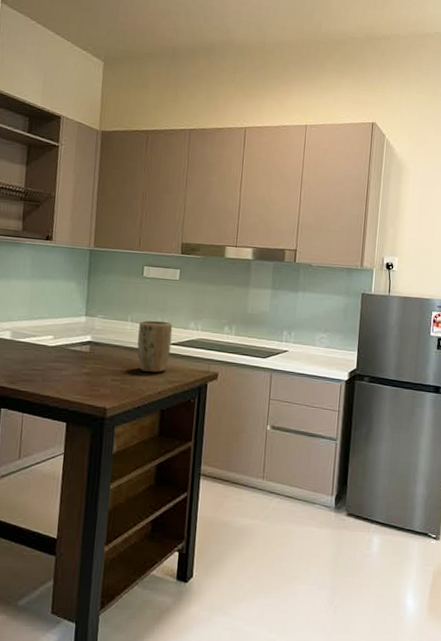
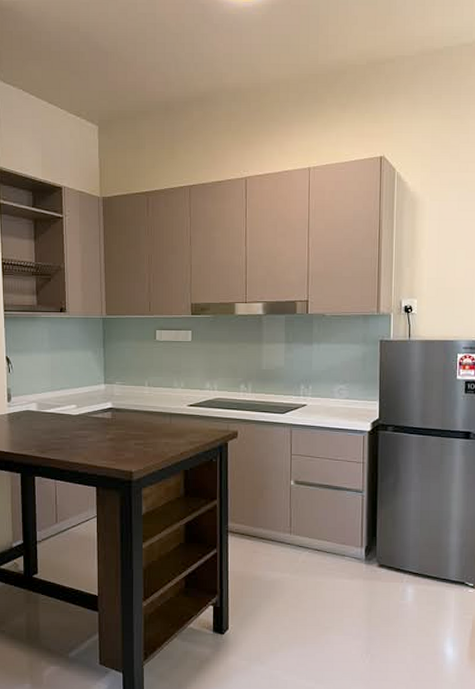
plant pot: present [137,320,173,372] -> none [156,383,189,434]

